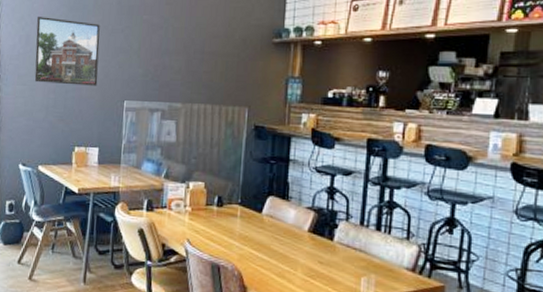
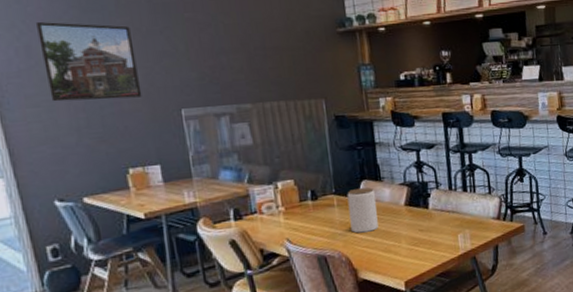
jar: none [249,203,280,251] -> present [347,187,379,233]

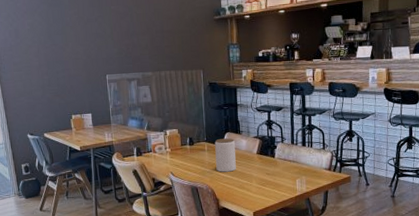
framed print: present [37,22,142,102] -> none [22,13,82,68]

